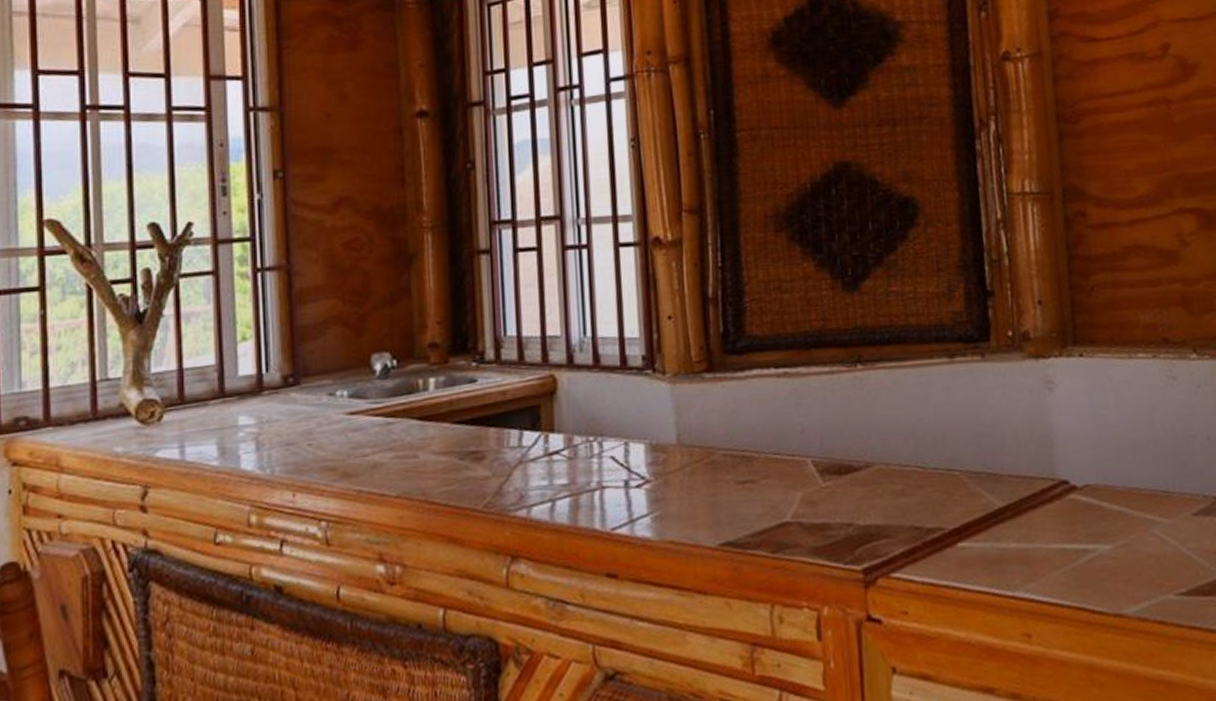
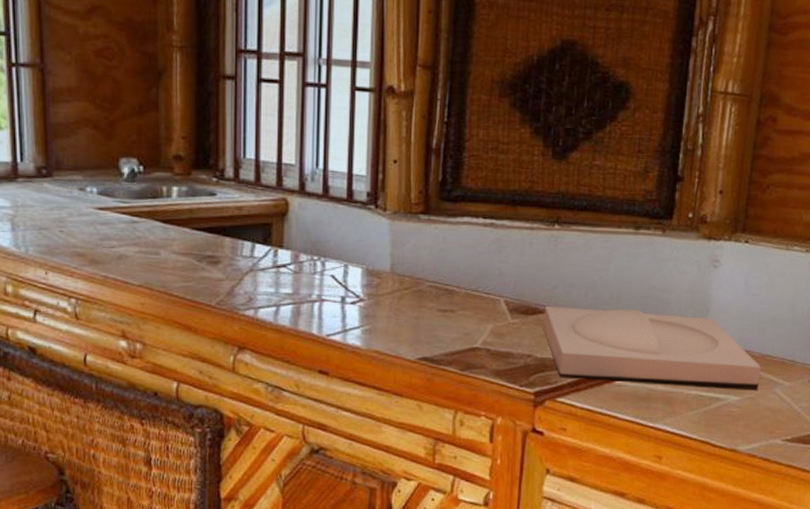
tray: none [859,451,1133,548] -> present [543,306,761,392]

